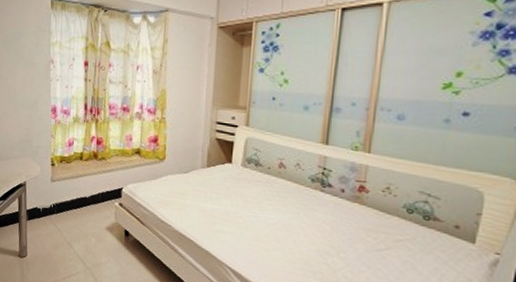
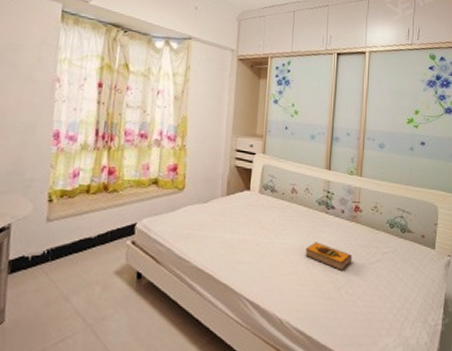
hardback book: none [294,220,354,253] -> present [305,242,353,270]

